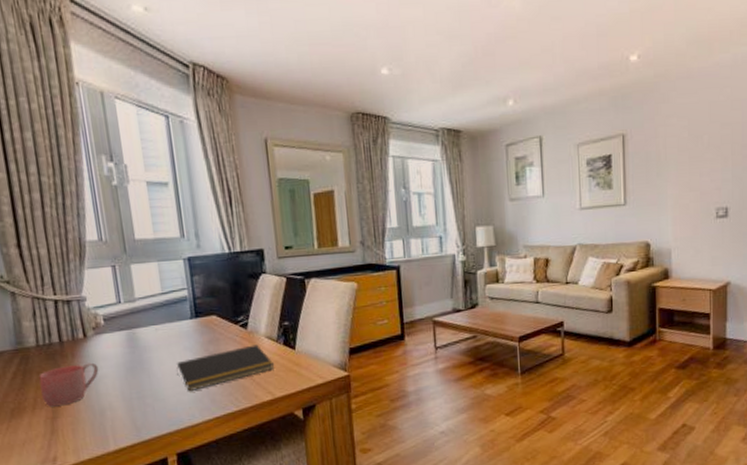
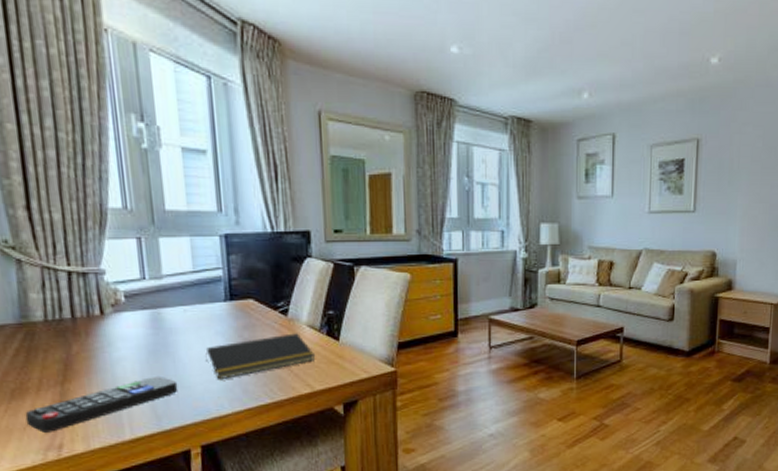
remote control: none [23,390,154,447] -> present [25,375,178,433]
mug: present [39,362,99,407] -> none [46,343,117,389]

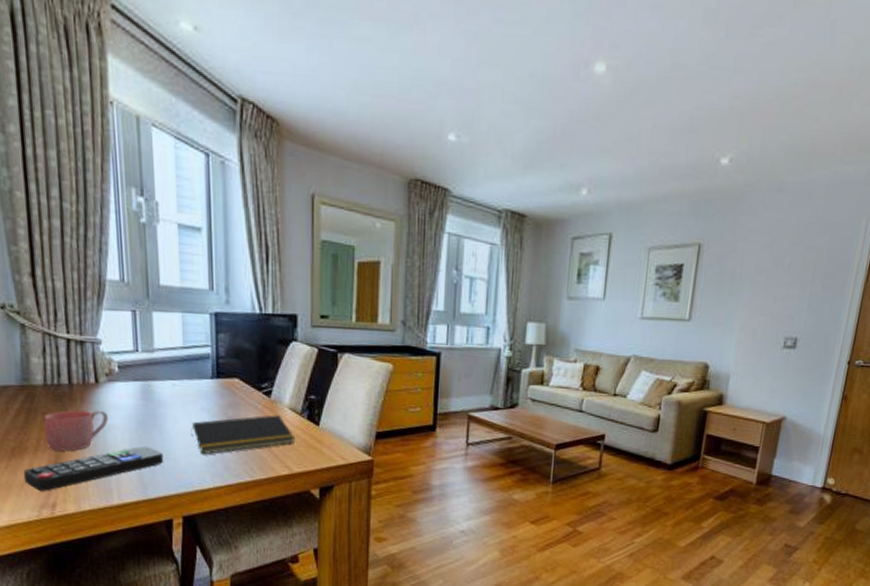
mug: none [46,343,117,389] -> present [44,410,109,452]

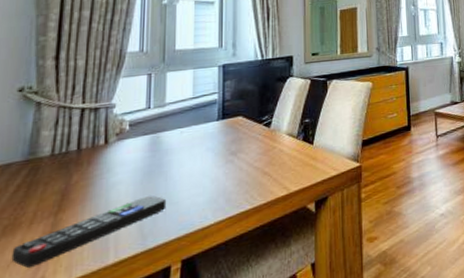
mug: present [44,410,109,452] -> none [44,169,114,220]
notepad: present [191,415,296,455] -> none [195,141,293,193]

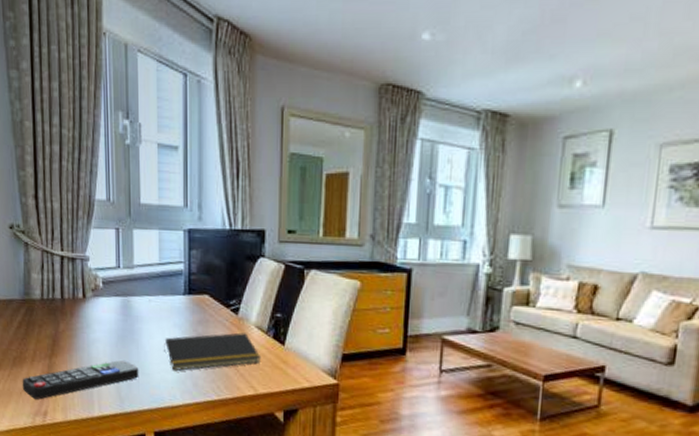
notepad: none [195,141,293,193] -> present [164,332,261,371]

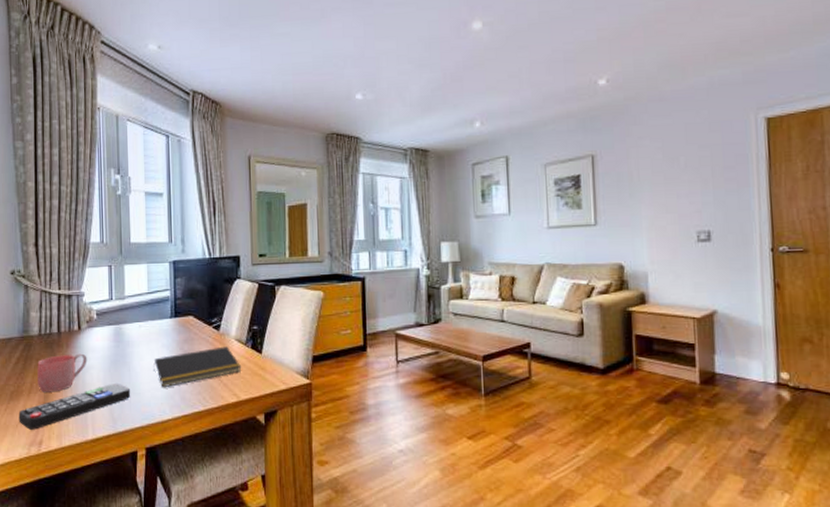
mug: none [40,323,93,363] -> present [37,353,87,392]

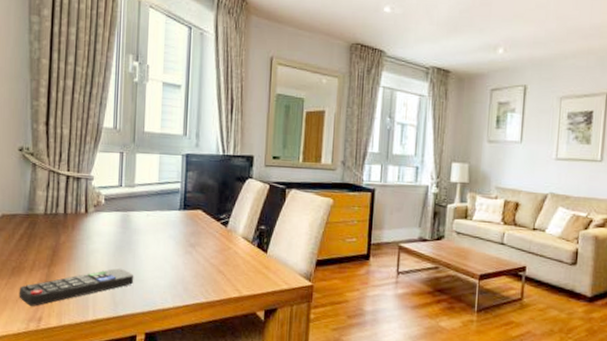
mug: present [37,353,87,392] -> none [40,236,93,272]
notepad: present [153,346,242,388] -> none [159,242,246,278]

